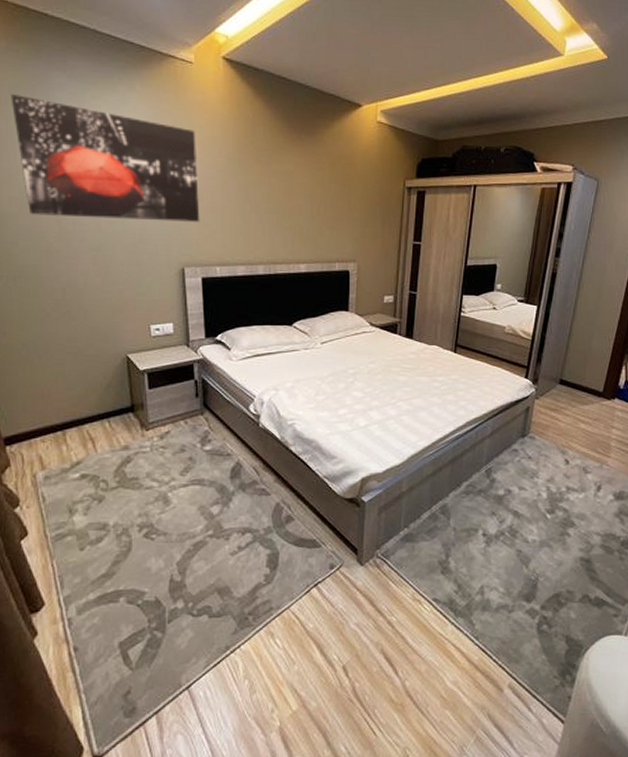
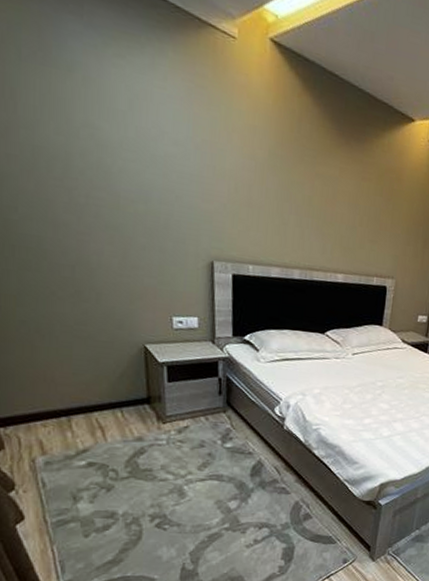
wall art: present [11,93,200,222] -> none [10,30,235,215]

